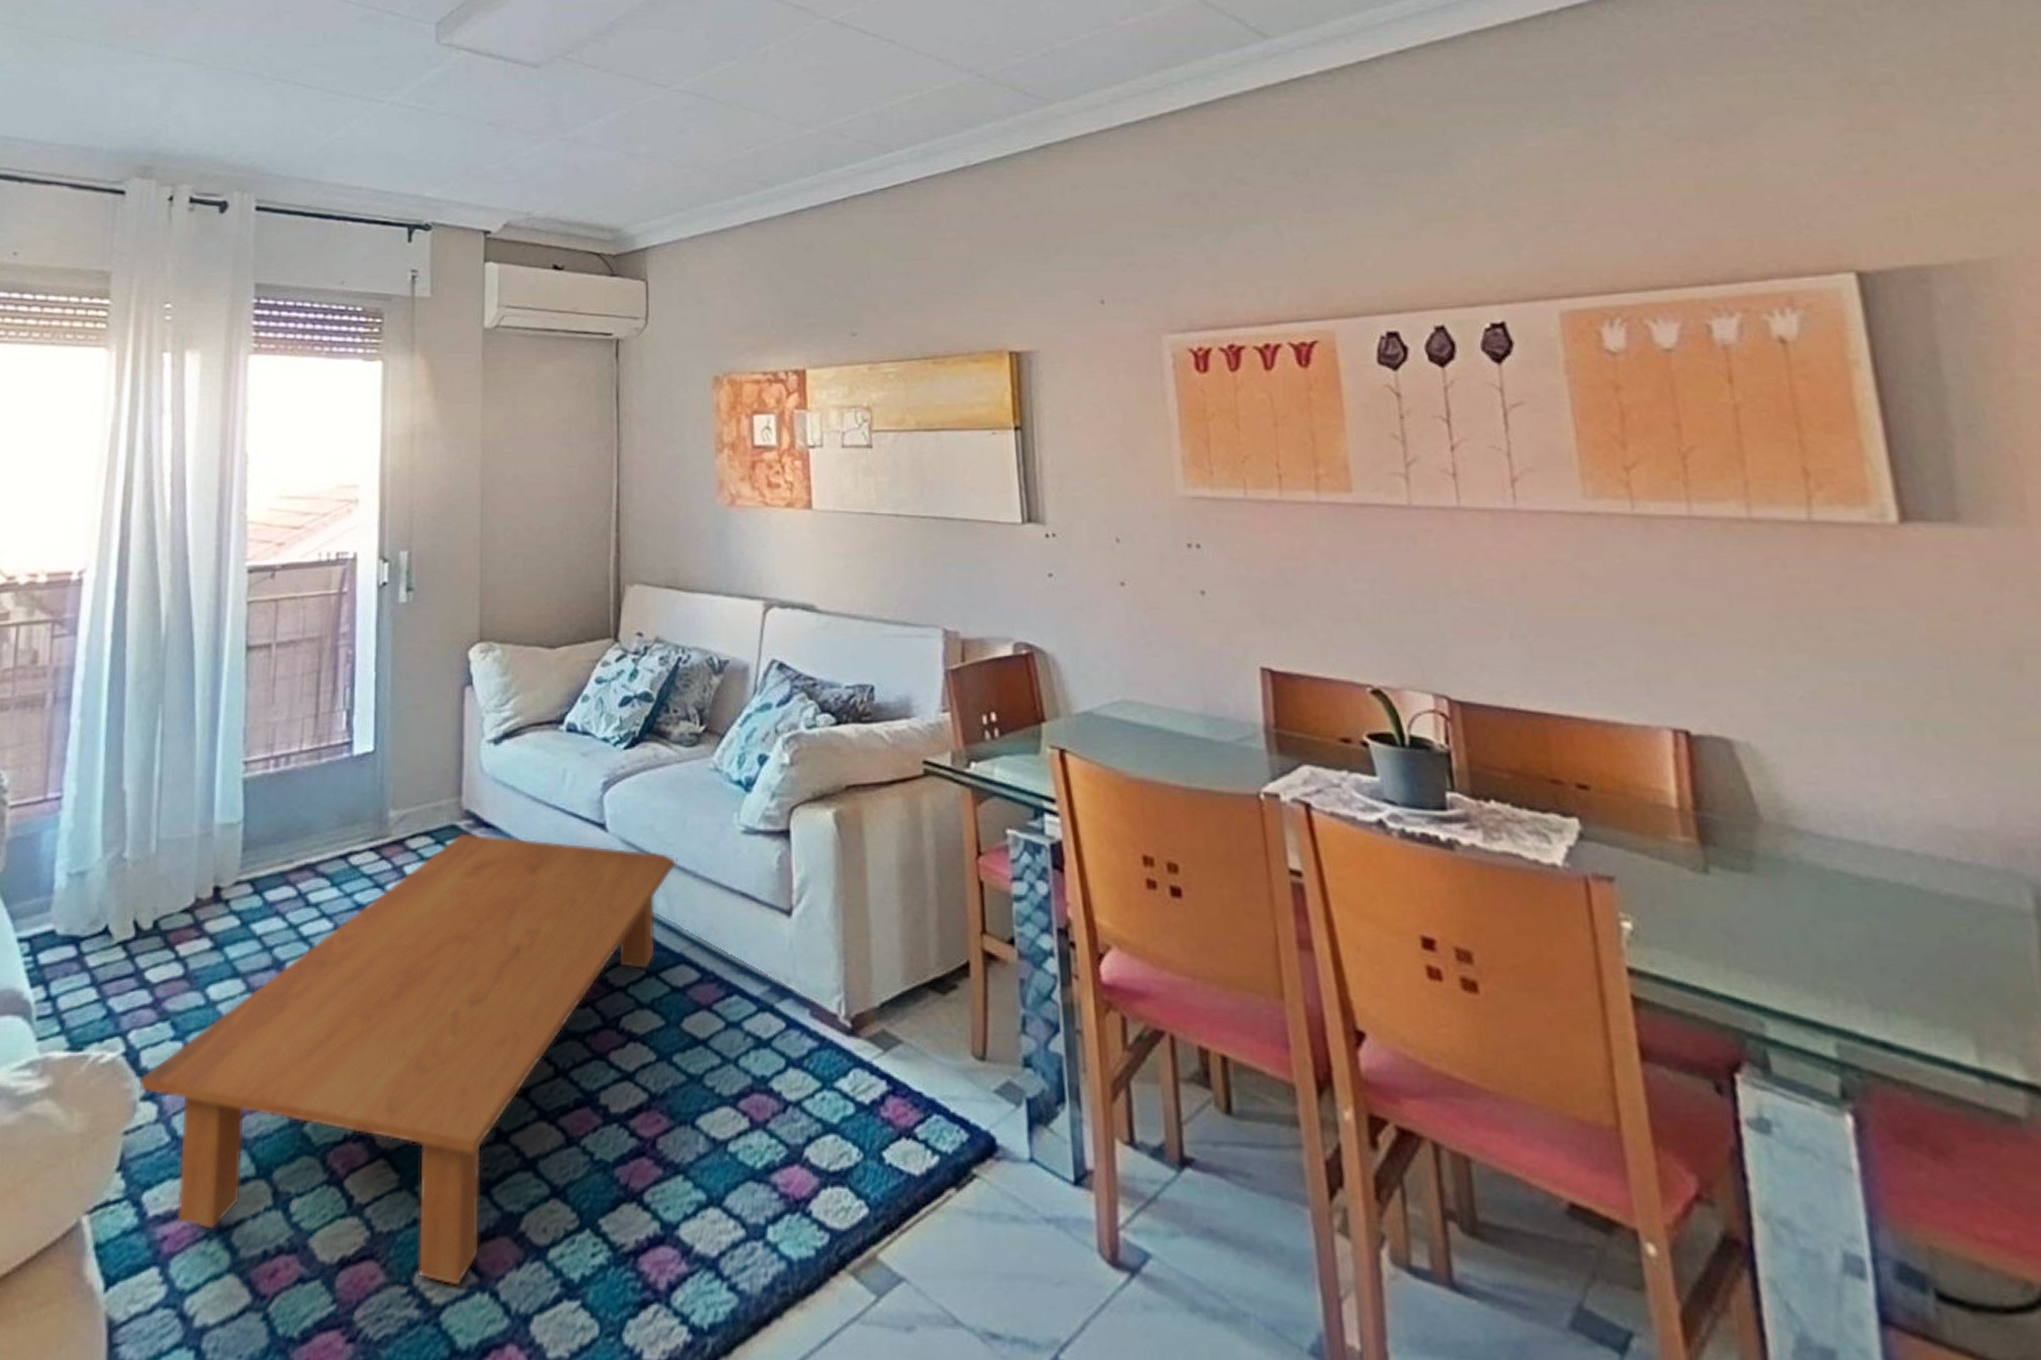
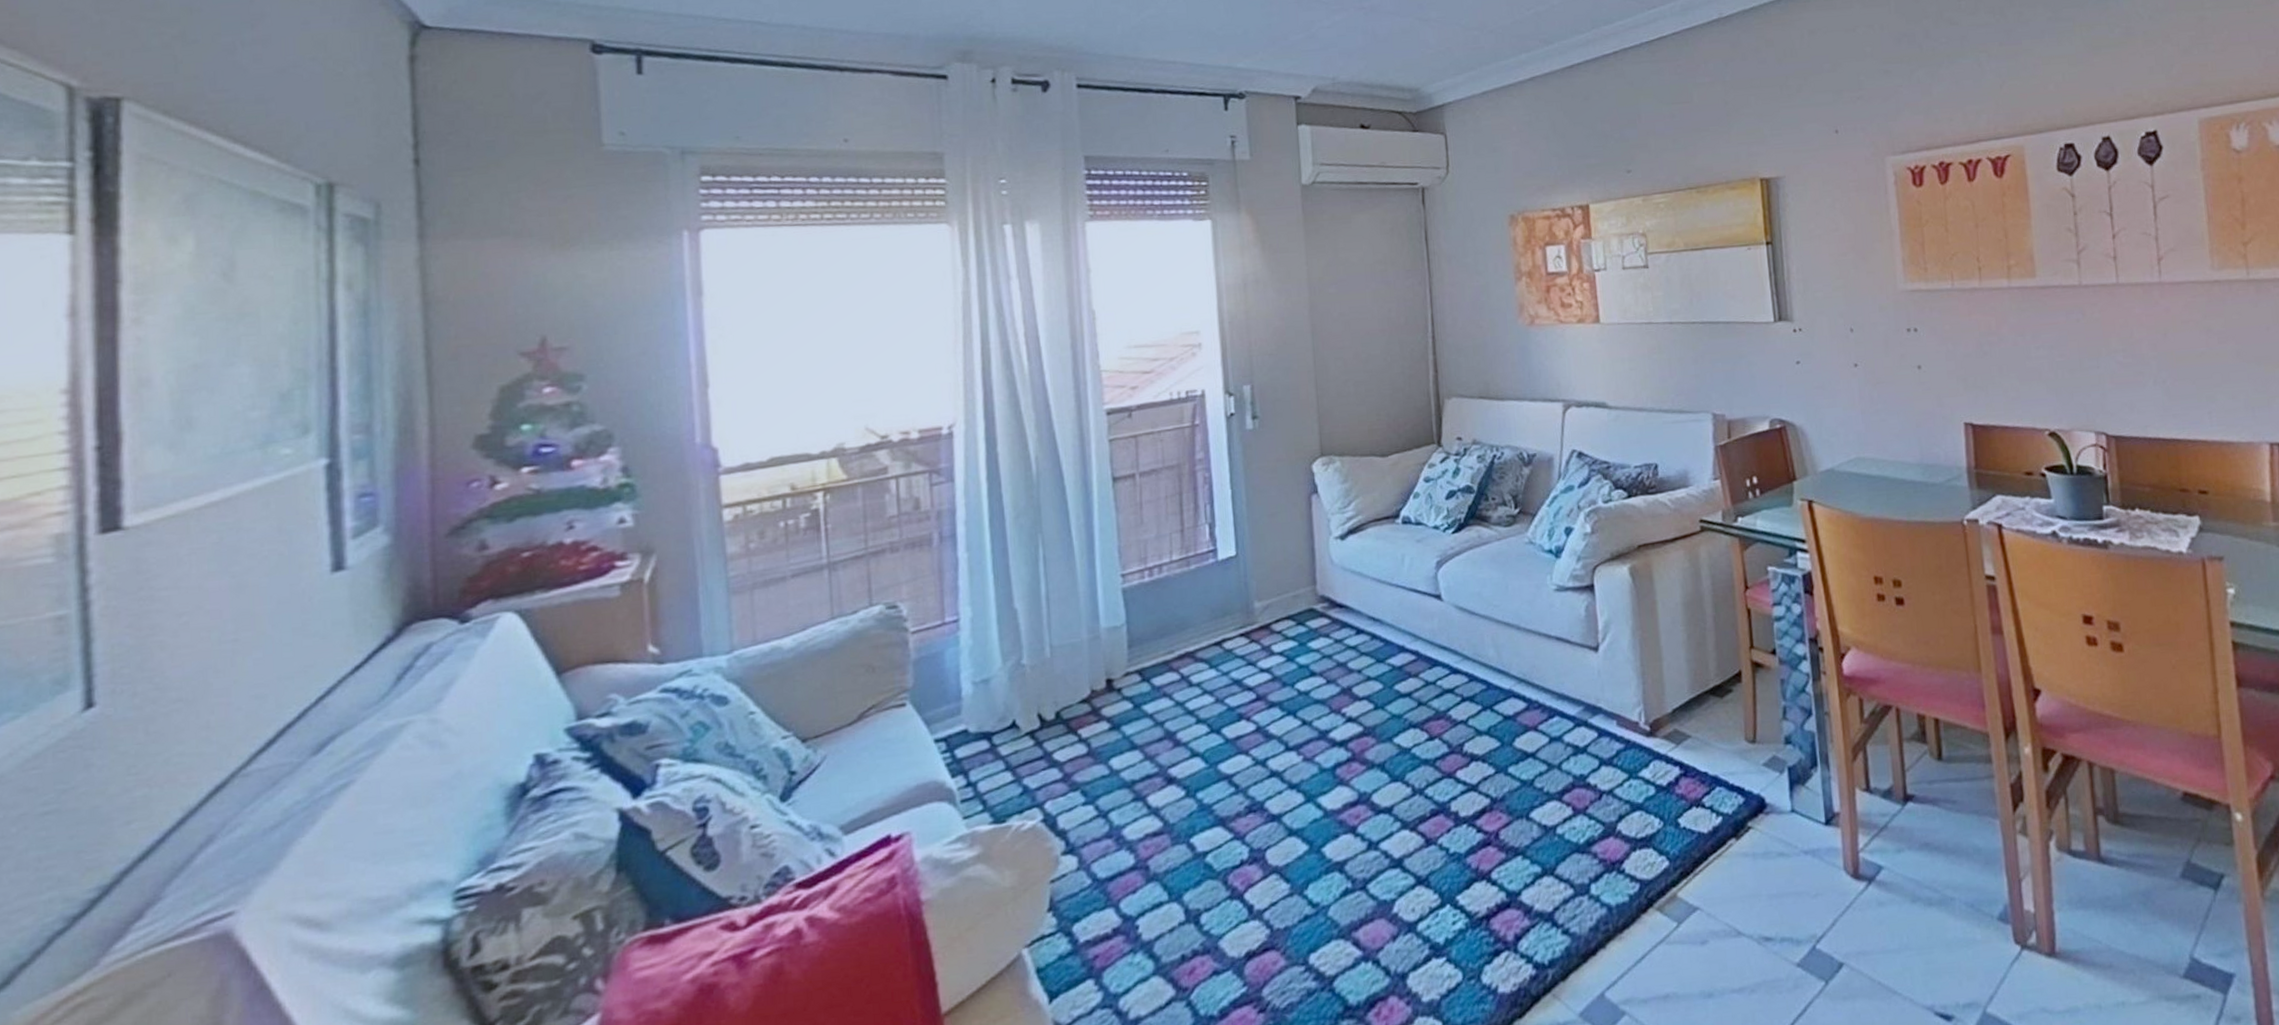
coffee table: present [140,833,677,1286] -> none [1060,612,1503,960]

